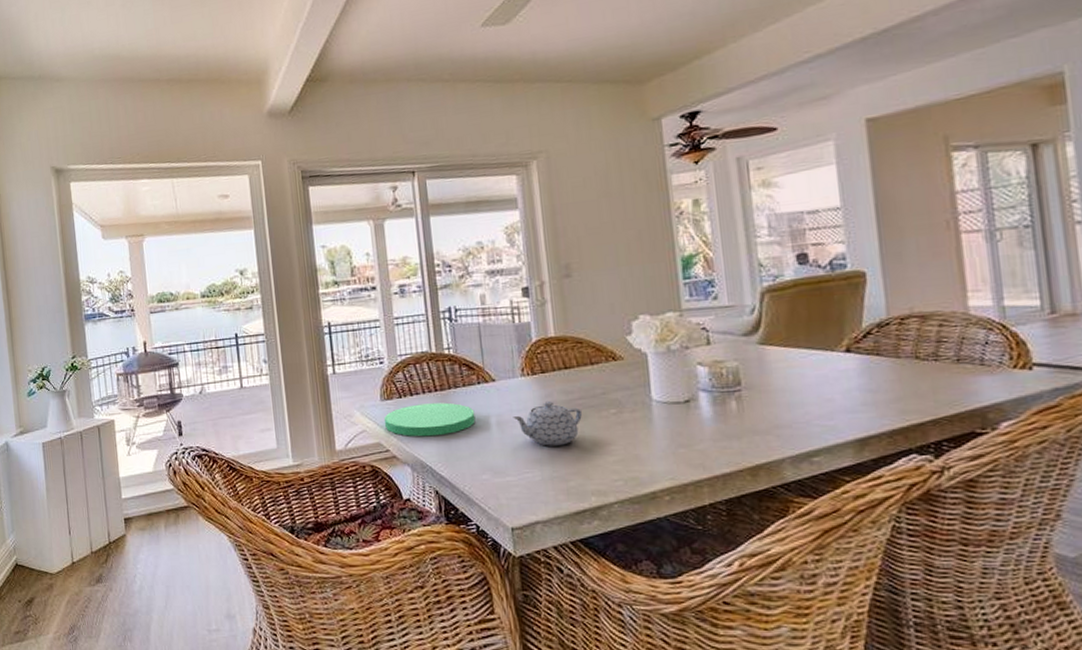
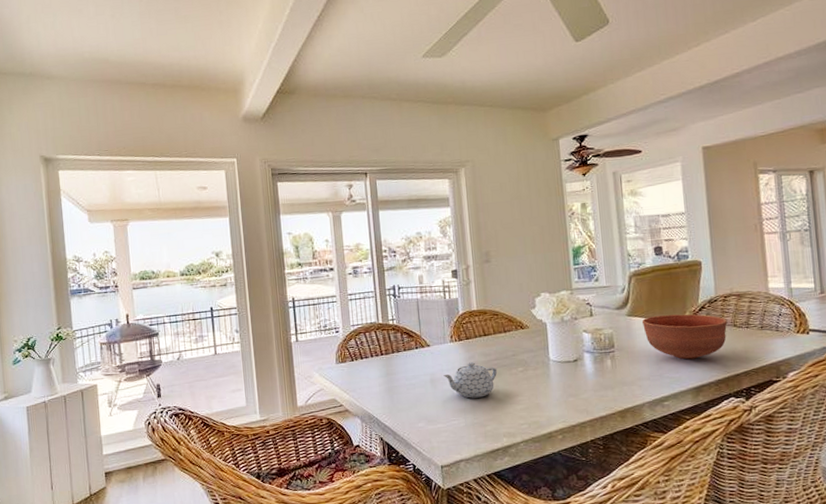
plate: present [385,402,476,437] -> none [339,364,414,394]
bowl: none [780,342,906,403] -> present [642,314,728,360]

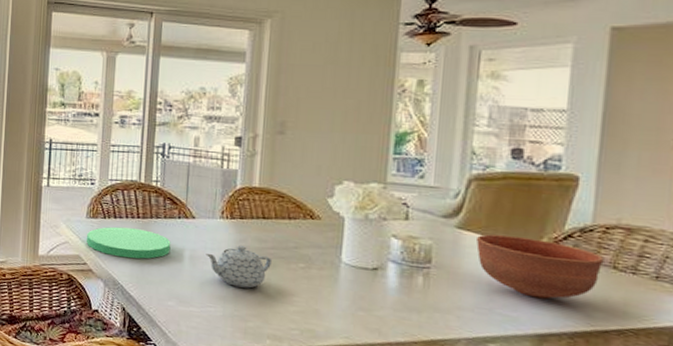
plate: none [339,364,414,394] -> present [87,226,171,259]

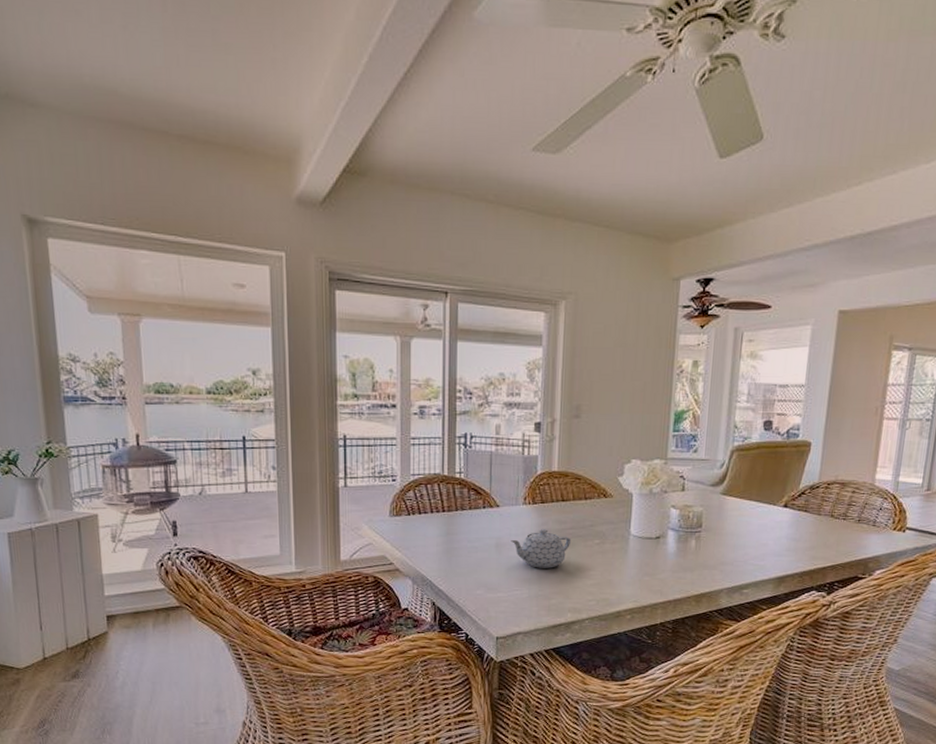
plate: present [87,226,171,259] -> none [392,522,477,553]
bowl: present [476,234,604,299] -> none [736,497,826,548]

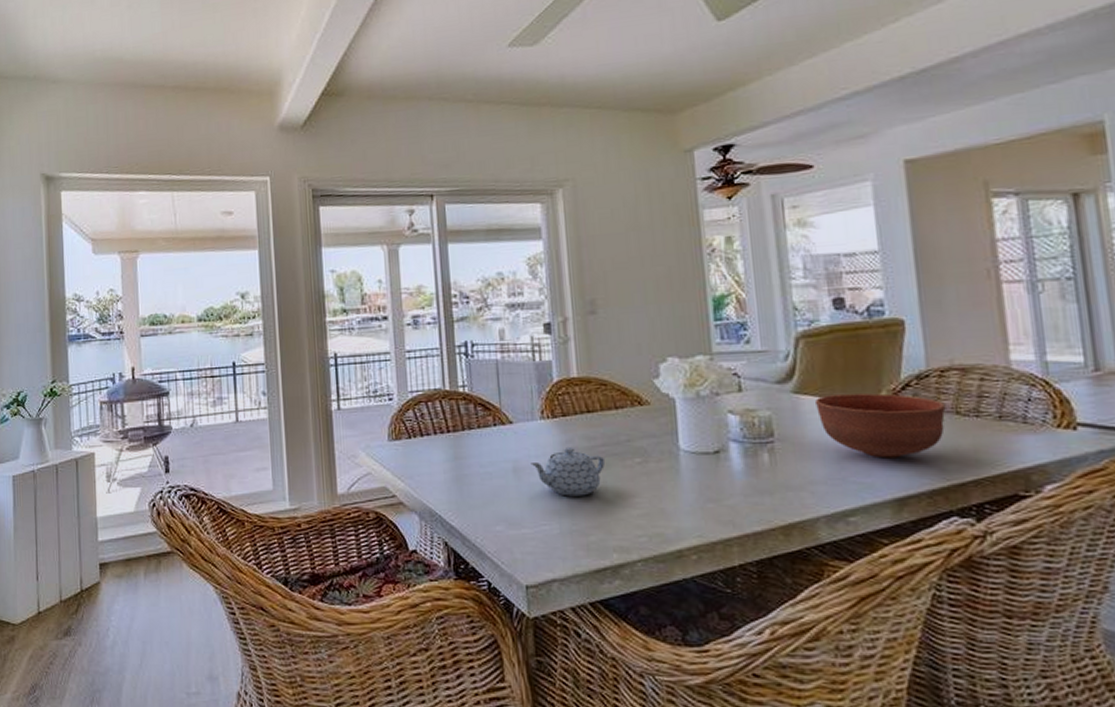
bowl: none [736,497,826,548] -> present [816,393,946,459]

